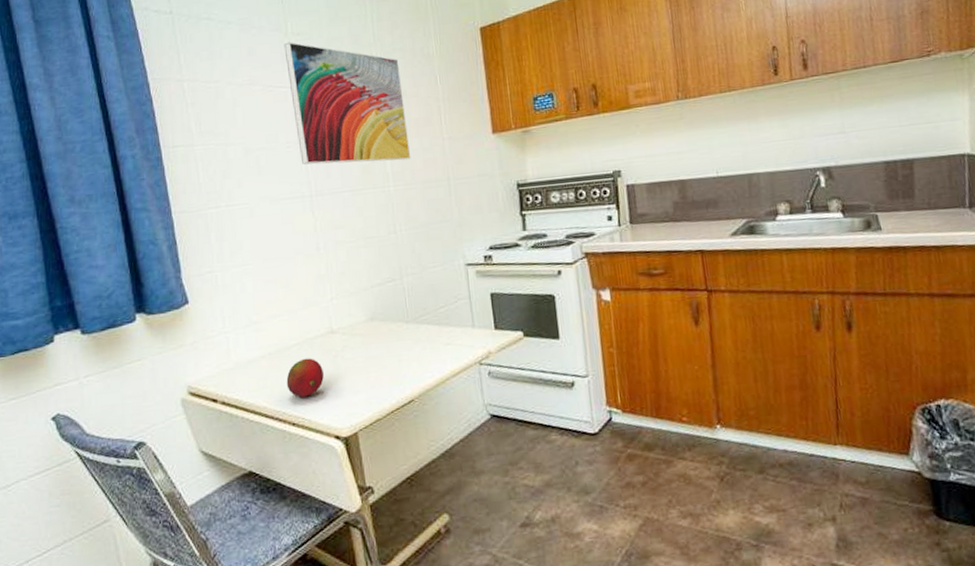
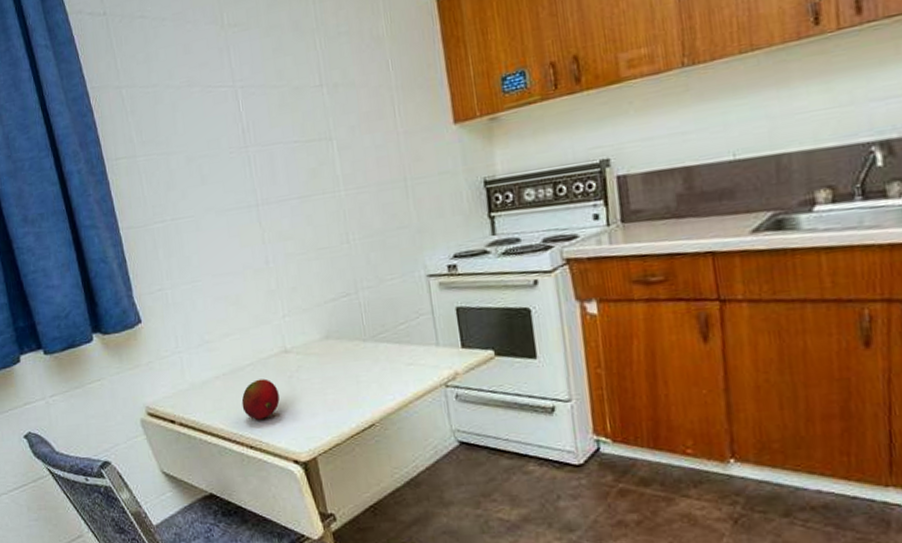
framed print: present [284,42,411,165] -> none [220,34,363,171]

